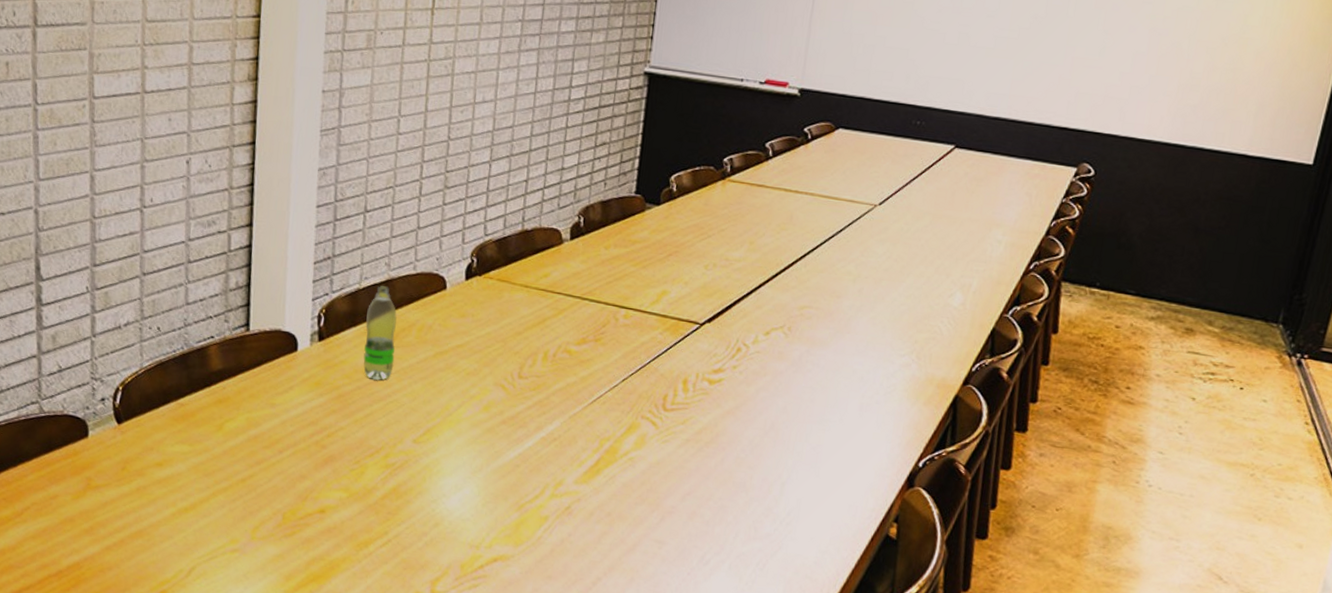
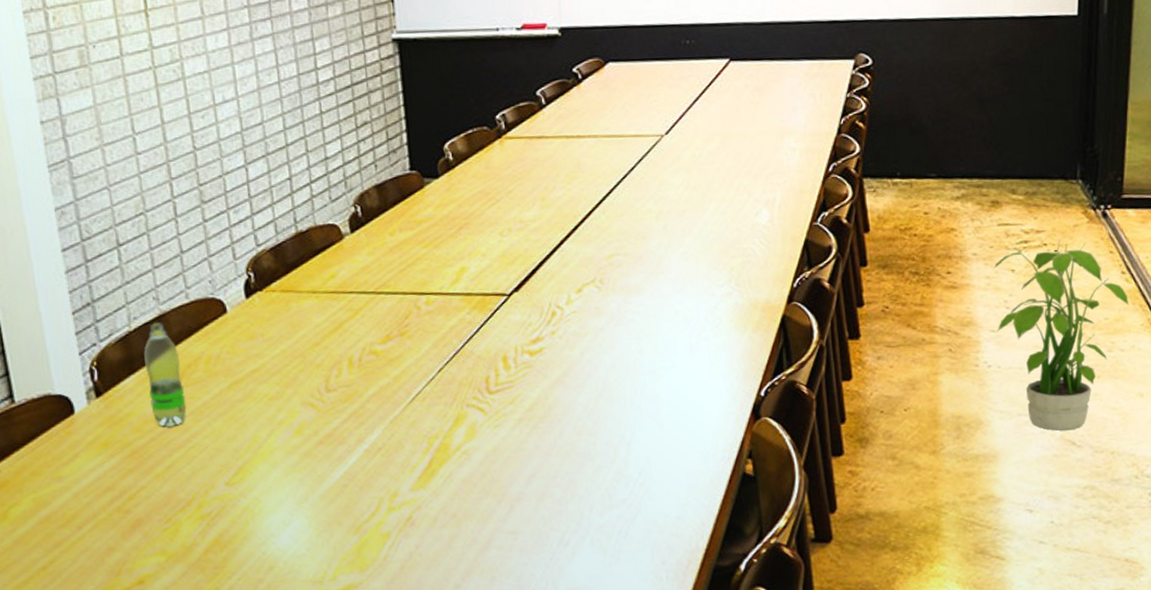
potted plant: none [1165,379,1307,565] -> present [993,240,1129,431]

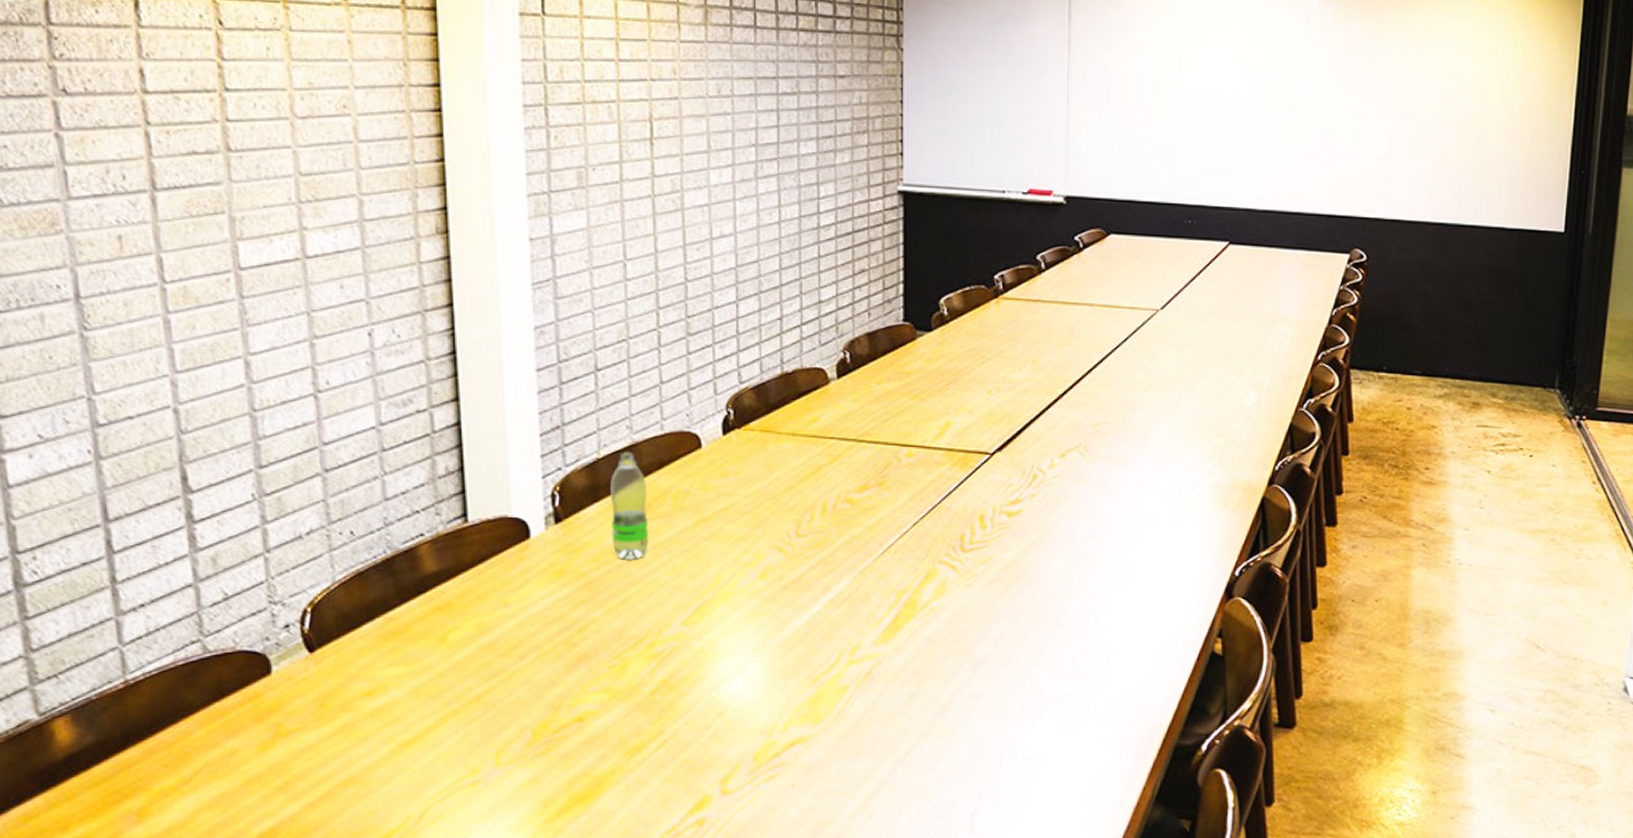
potted plant: present [993,240,1129,431] -> none [1470,446,1598,633]

